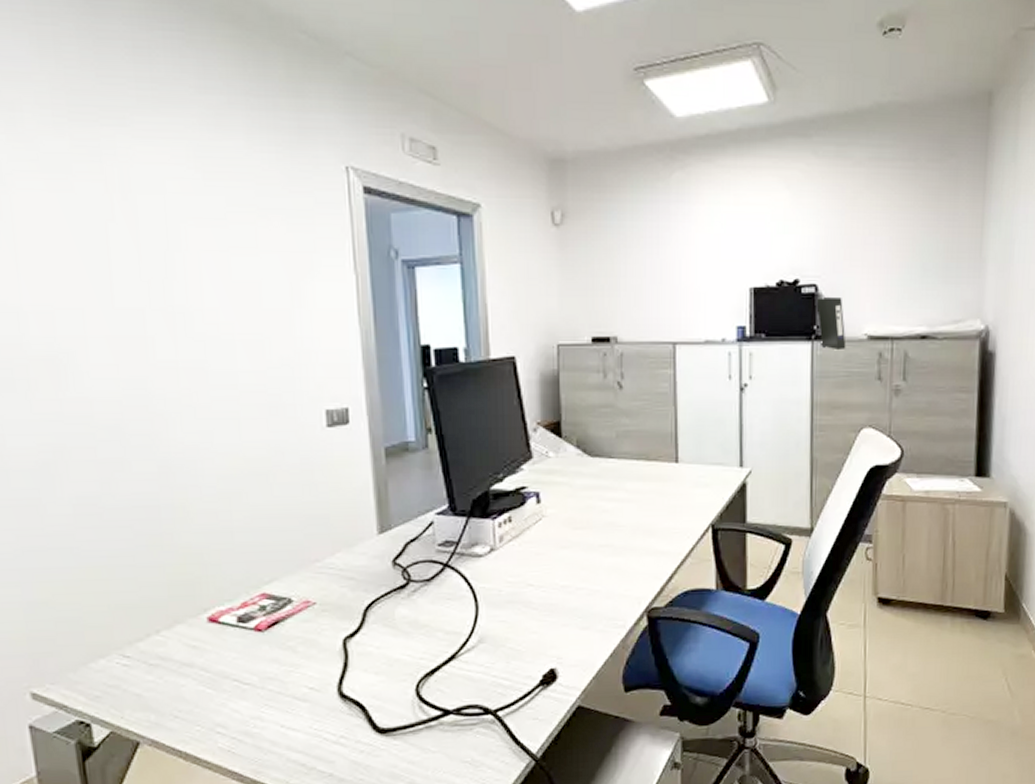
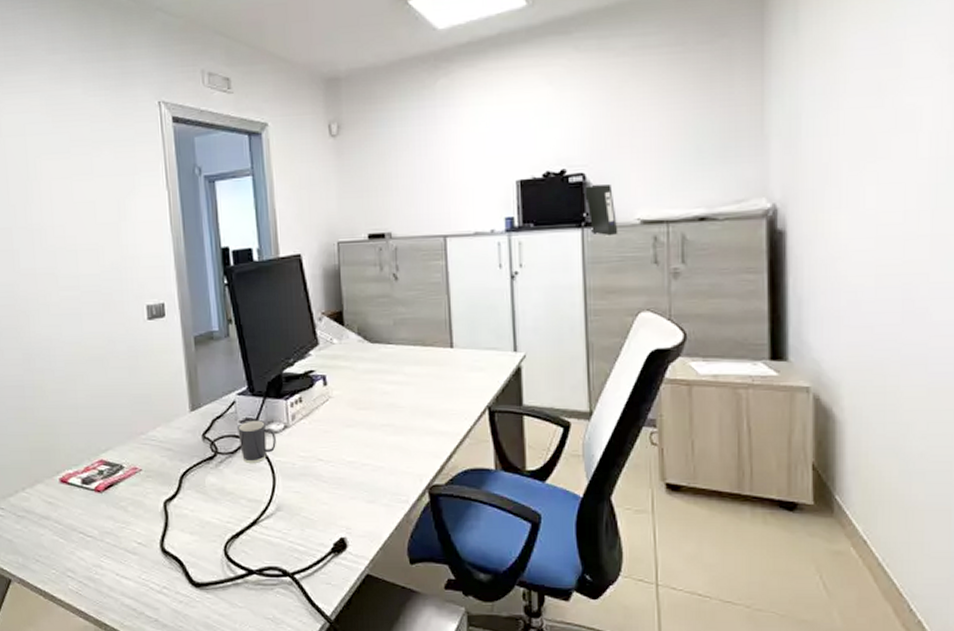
mug: none [436,543,480,591] -> present [238,420,276,463]

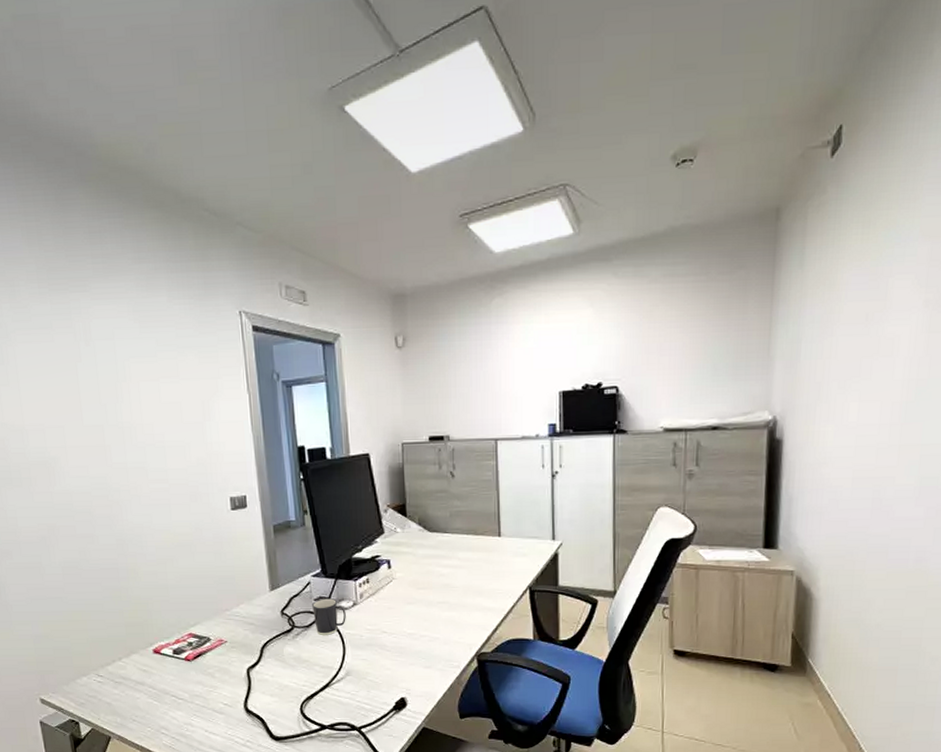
binder: present [584,184,618,237] -> none [617,397,644,442]

